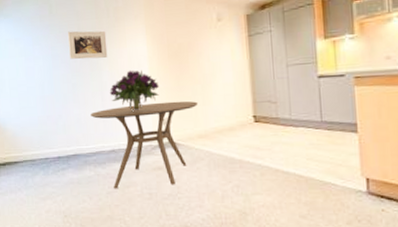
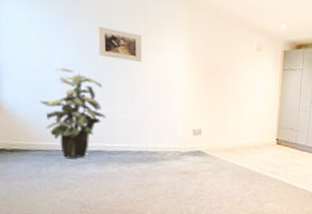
indoor plant: none [24,76,80,165] -> present [39,67,106,158]
dining table: present [90,101,198,189] -> none [118,112,229,188]
bouquet: present [109,70,160,112] -> none [141,79,194,119]

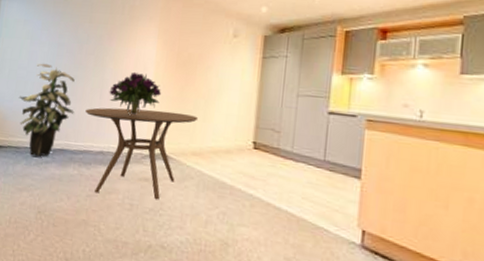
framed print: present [98,26,142,62] -> none [76,22,118,55]
dining table: none [118,112,229,188] -> present [85,107,199,200]
bouquet: none [141,79,194,119] -> present [109,71,162,116]

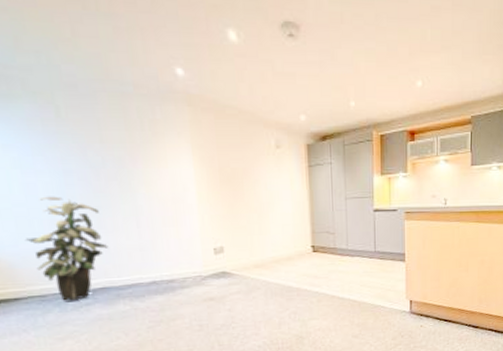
dining table: present [85,107,199,200] -> none [122,229,255,323]
bouquet: present [109,71,162,116] -> none [147,194,210,240]

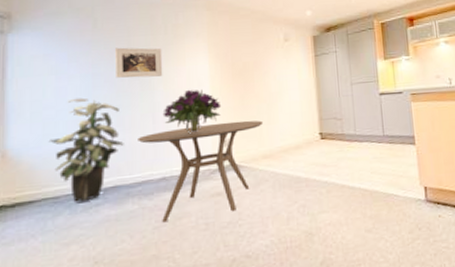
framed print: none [86,142,144,178] -> present [115,47,163,78]
dining table: none [122,229,255,323] -> present [138,120,264,223]
bouquet: none [147,194,210,240] -> present [162,89,222,134]

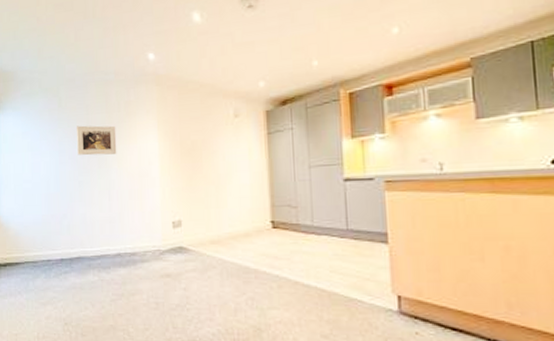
indoor plant: present [48,97,124,202] -> none [28,173,86,268]
dining table: present [138,120,264,223] -> none [96,202,212,297]
bouquet: present [162,89,222,134] -> none [117,168,171,213]

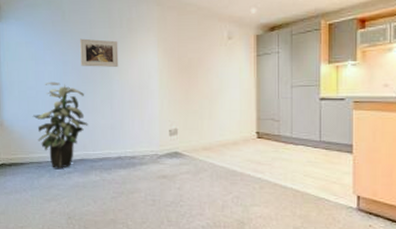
indoor plant: none [28,173,86,268] -> present [32,81,88,168]

